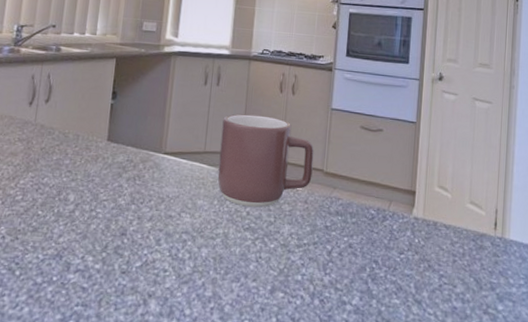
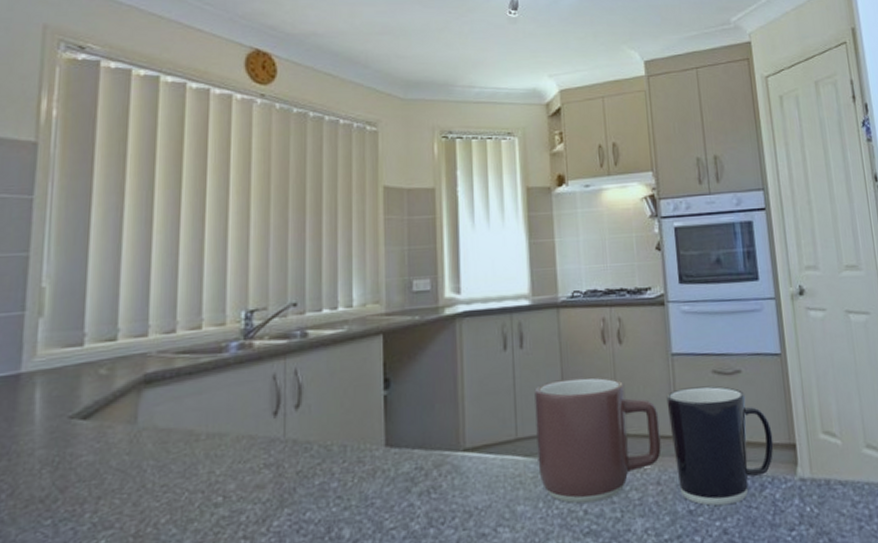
mug: none [321,135,399,227] -> present [666,386,774,506]

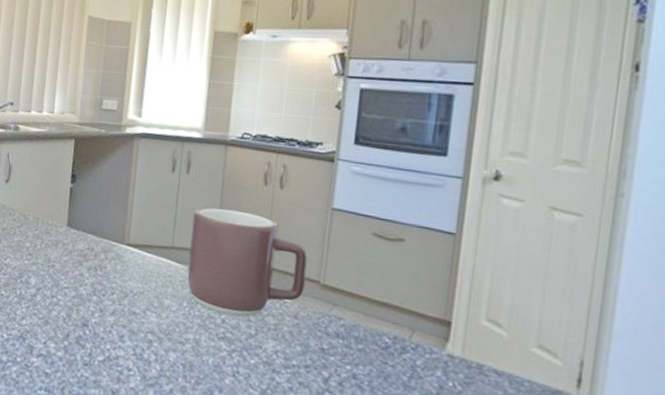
mug: present [666,386,774,506] -> none [316,241,427,356]

